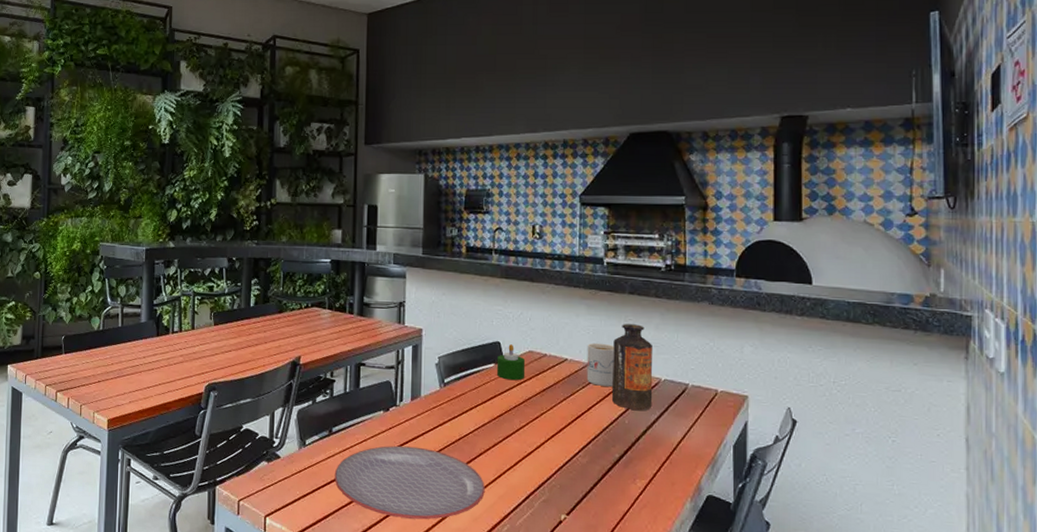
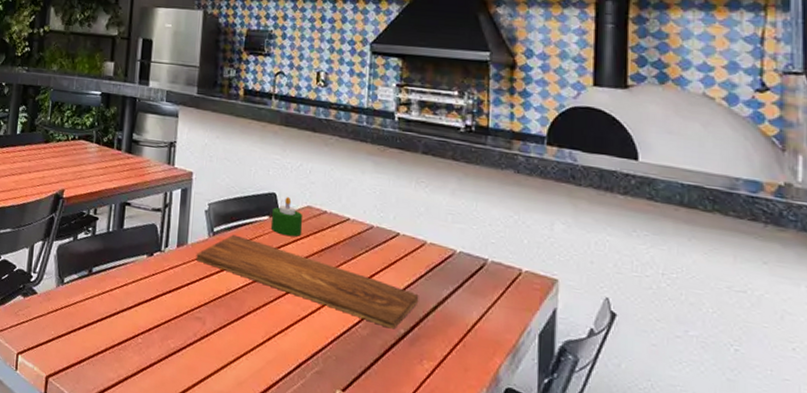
plate: present [334,445,485,520] -> none [91,292,252,379]
cutting board: none [429,384,631,455] -> present [196,234,419,329]
mug: present [586,342,615,386] -> none [370,203,404,254]
bottle: present [611,324,653,410] -> none [398,186,448,284]

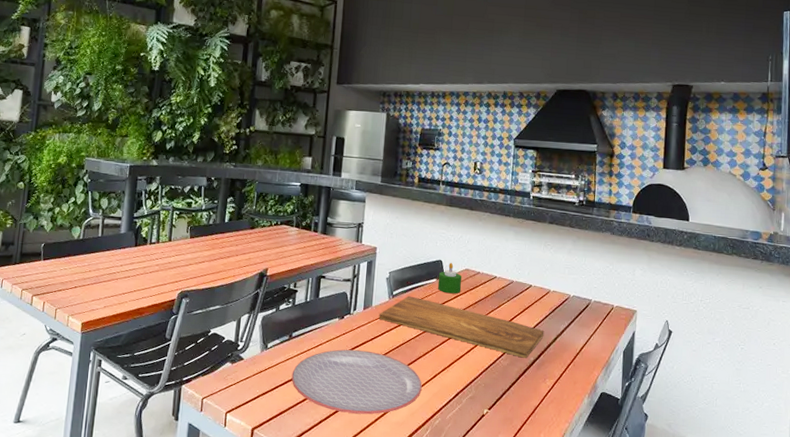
plate: none [91,292,252,379] -> present [291,349,422,415]

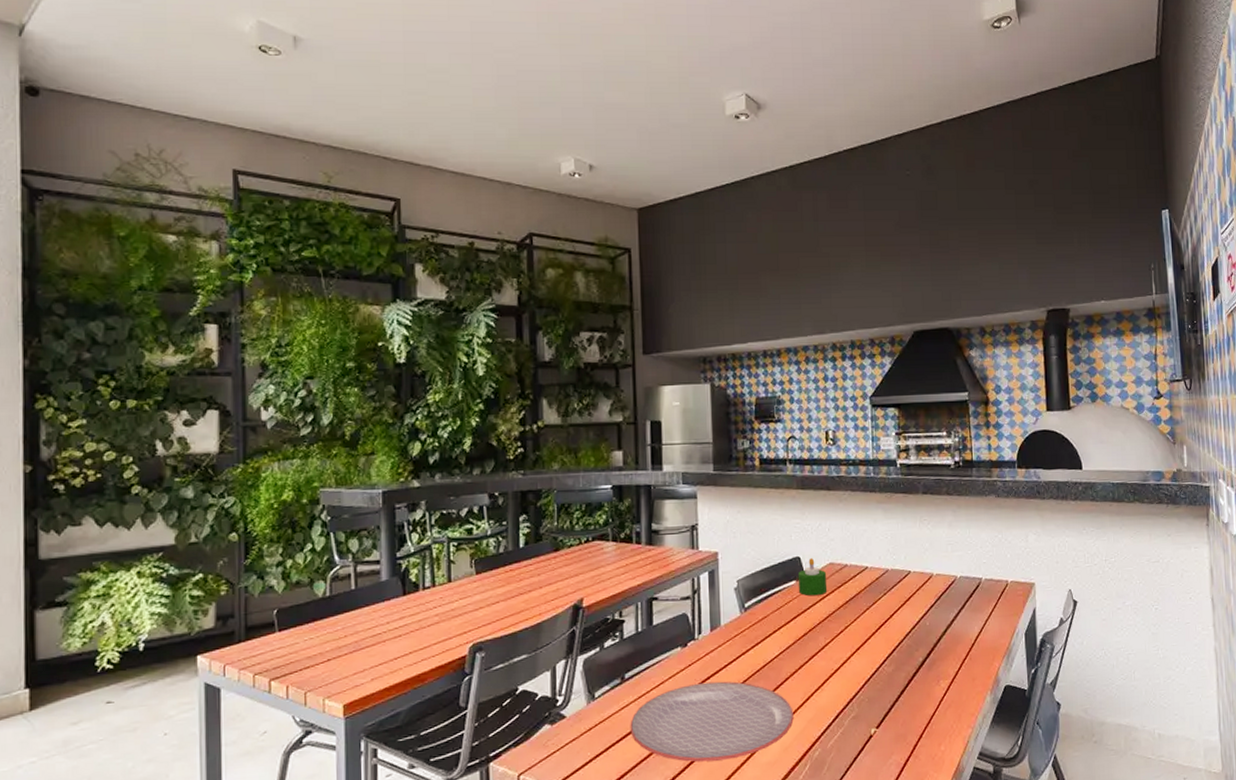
cutting board: present [378,296,544,358] -> none [730,606,932,660]

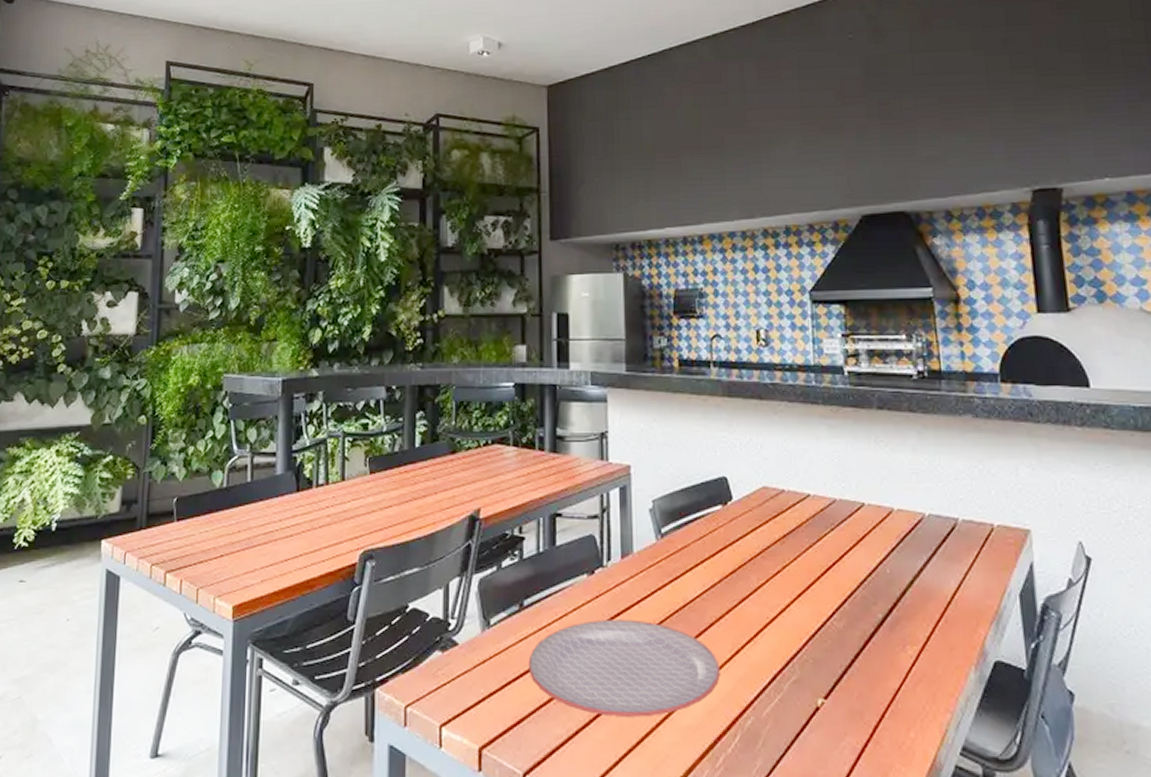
candle: present [797,558,828,596] -> none [724,479,761,526]

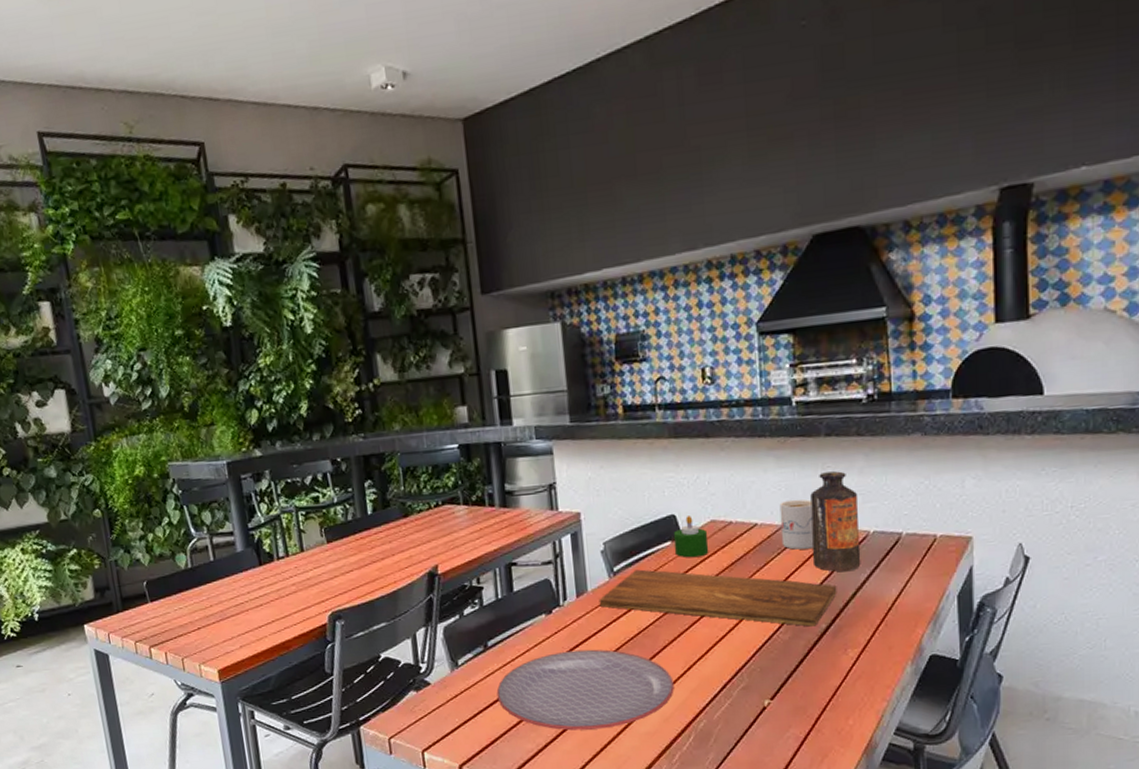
cutting board: none [644,533,894,615] -> present [599,569,837,627]
candle: none [724,479,761,526] -> present [673,516,709,558]
mug: none [832,472,869,527] -> present [779,499,815,550]
bottle: none [864,446,918,555] -> present [810,471,861,572]

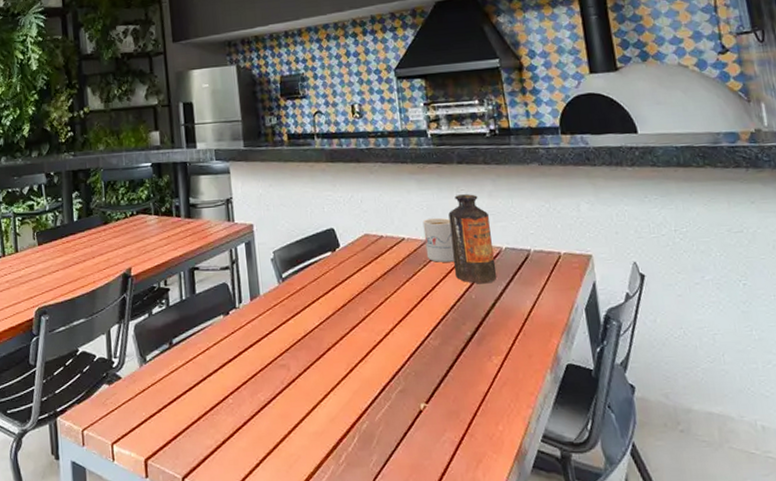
plate: present [496,649,674,731] -> none [180,349,339,428]
cutting board: present [599,569,837,627] -> none [270,276,478,334]
candle: present [673,516,709,558] -> none [332,230,364,267]

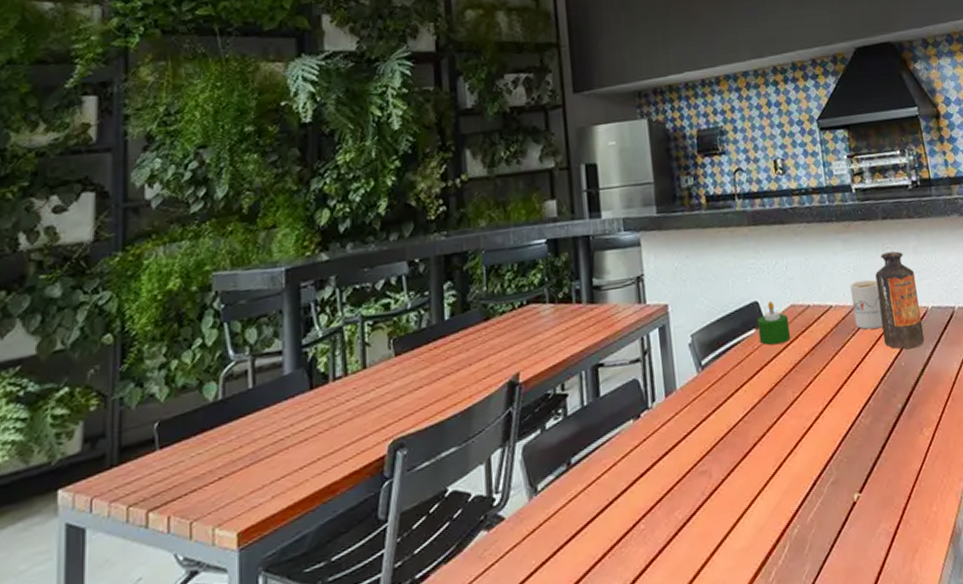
candle: none [332,230,364,267] -> present [756,301,791,345]

